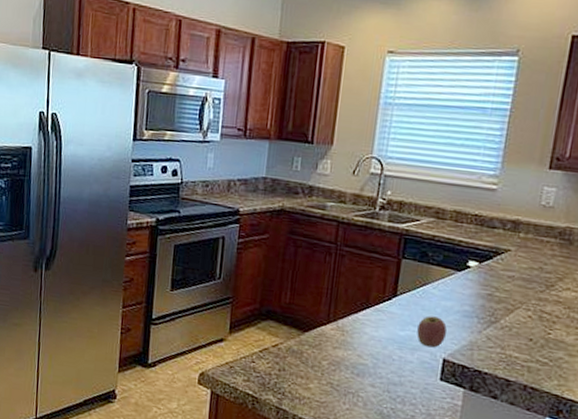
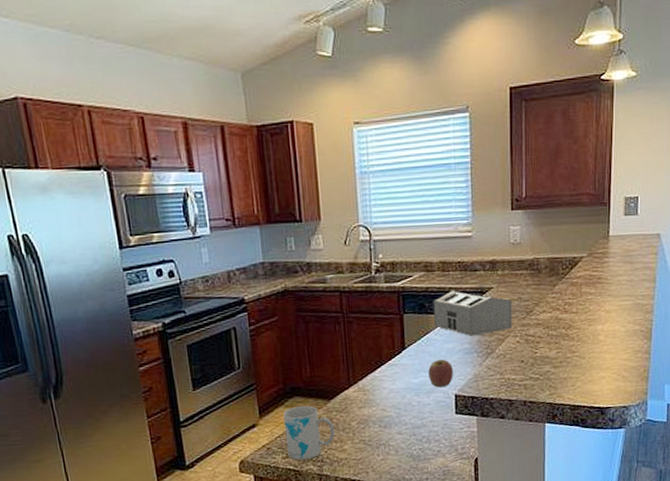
mug: none [249,330,304,389] -> present [283,405,335,460]
toaster: none [434,244,530,300] -> present [433,290,512,336]

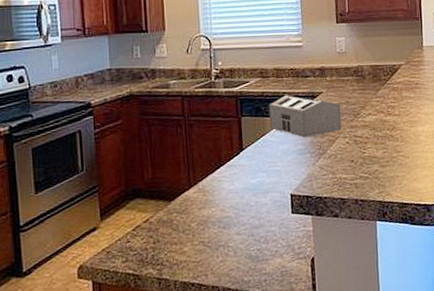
mug: present [283,405,335,460] -> none [124,207,175,264]
apple: present [428,359,454,388] -> none [265,160,289,188]

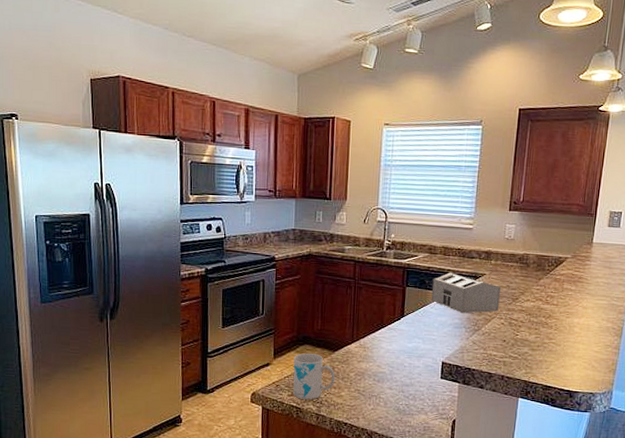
mug: none [124,207,175,264] -> present [292,352,335,400]

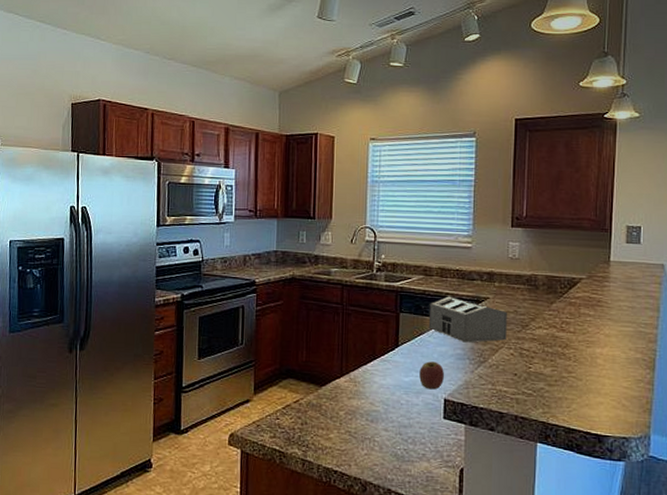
mug: present [292,352,335,400] -> none [275,387,323,443]
apple: none [421,329,444,354] -> present [419,361,445,390]

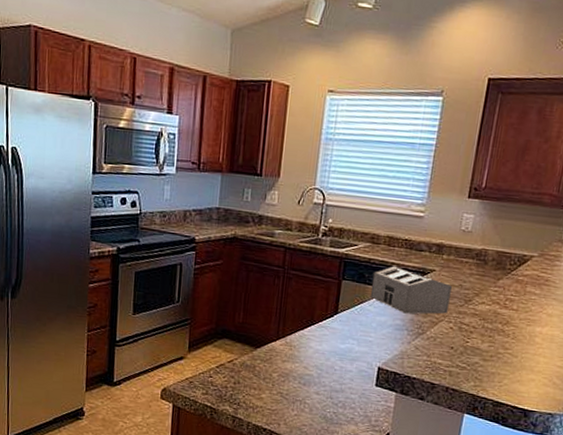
apple: present [419,361,445,390] -> none [355,330,382,358]

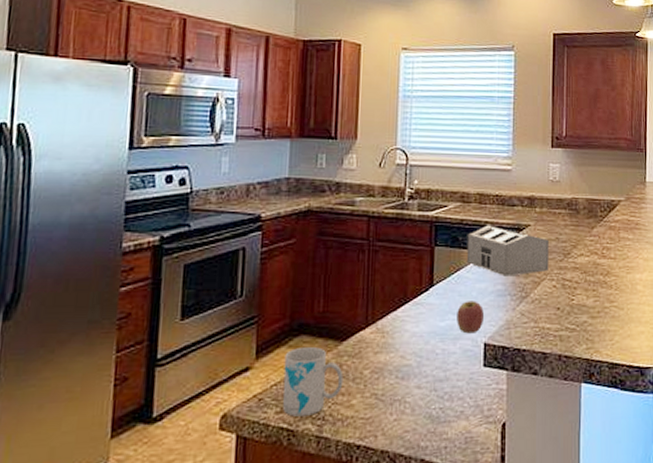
mug: none [207,347,256,400] -> present [282,346,344,417]
apple: none [355,330,382,358] -> present [457,301,485,334]

